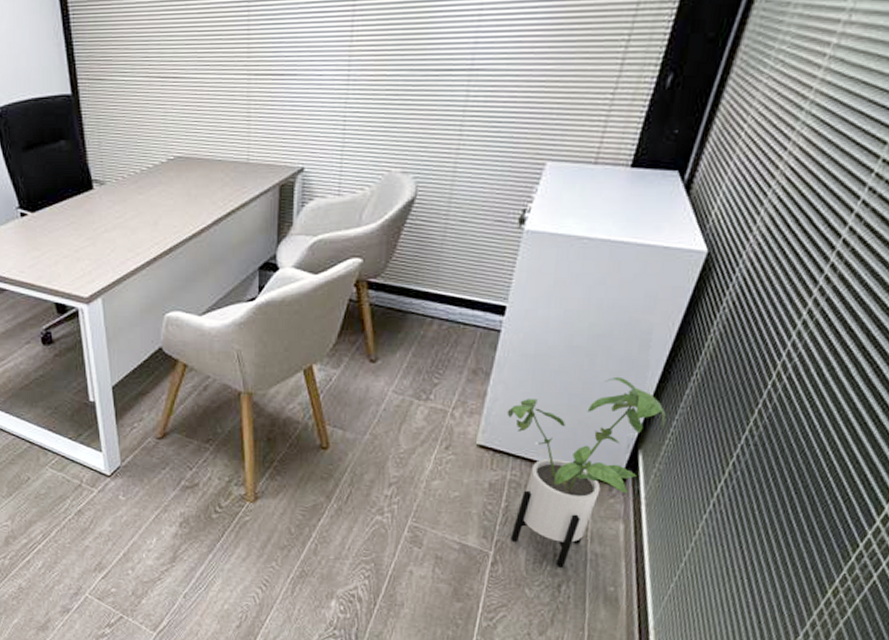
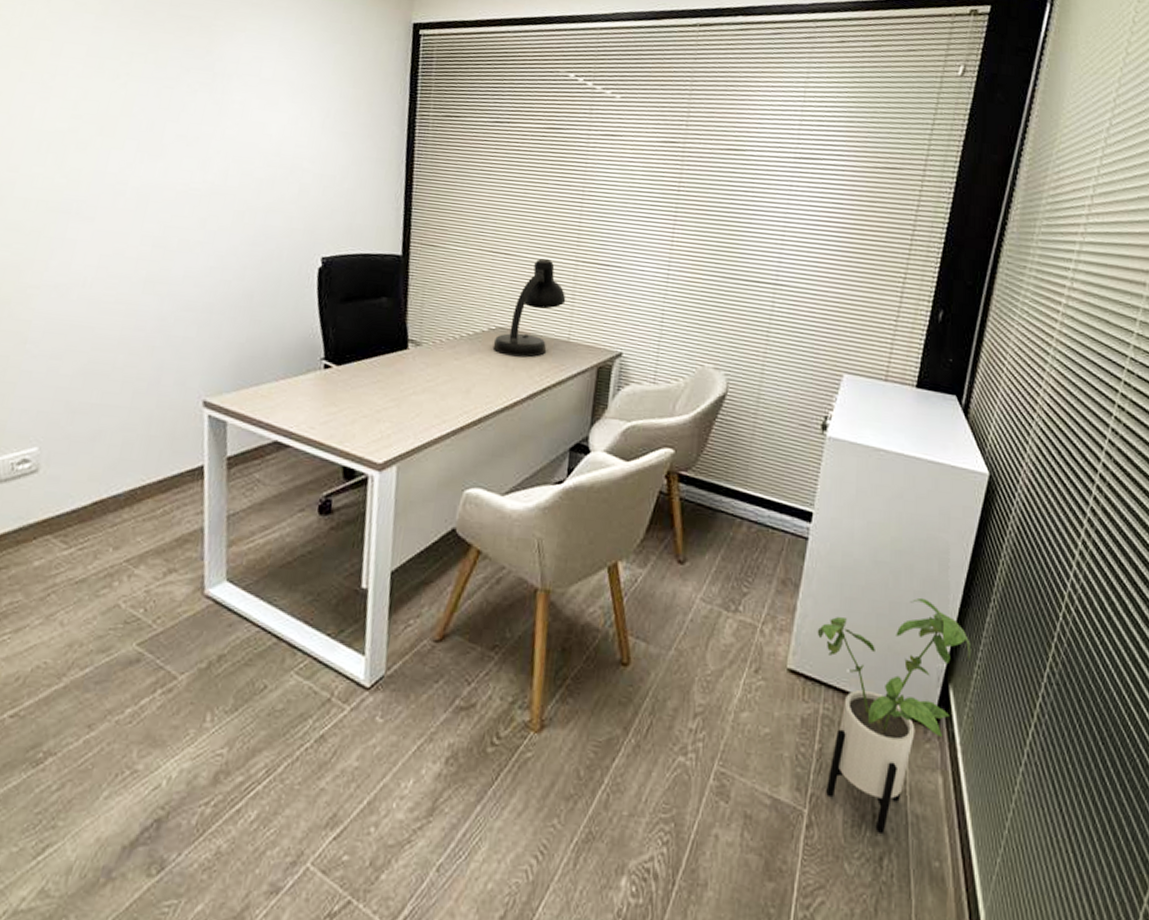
desk lamp: none [173,77,241,184] -> present [492,258,566,357]

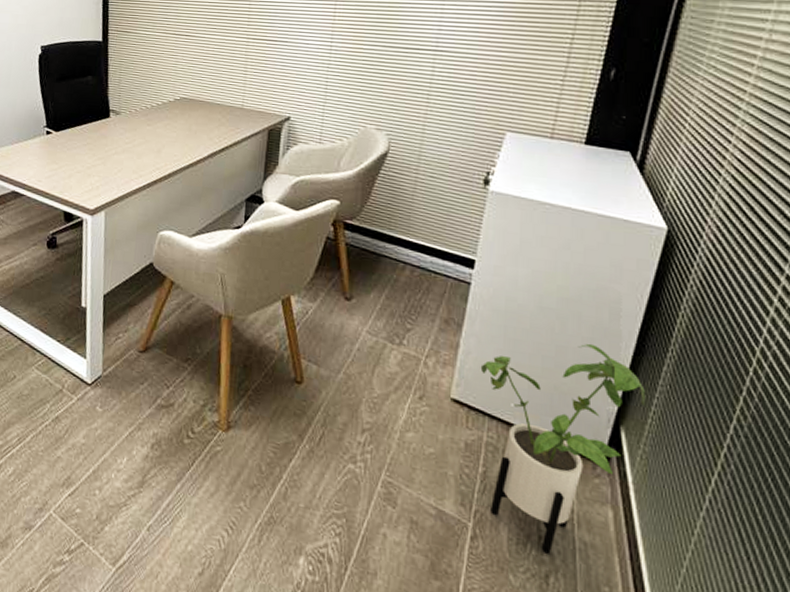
desk lamp: present [492,258,566,357] -> none [178,38,239,123]

